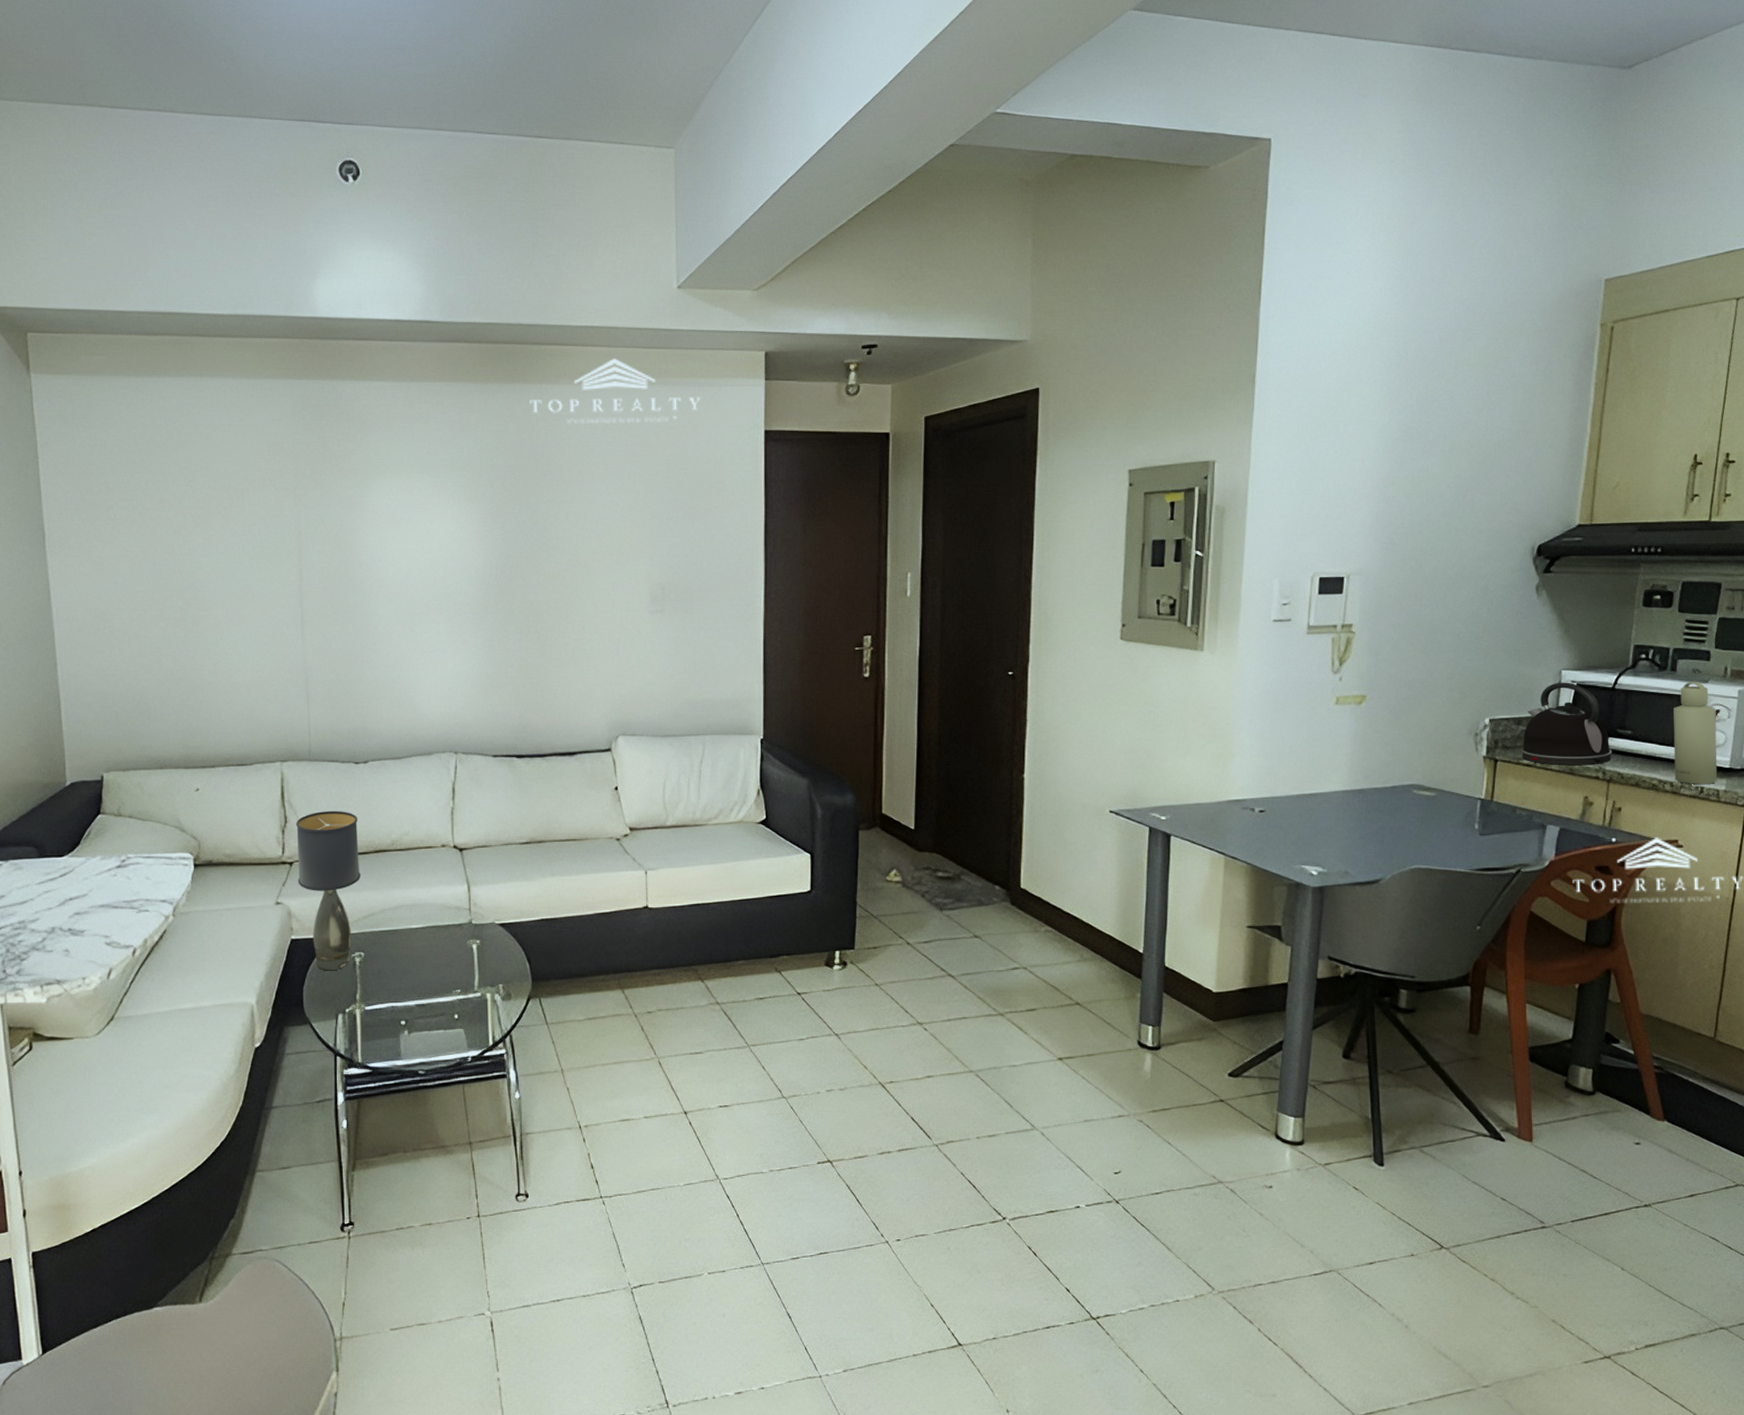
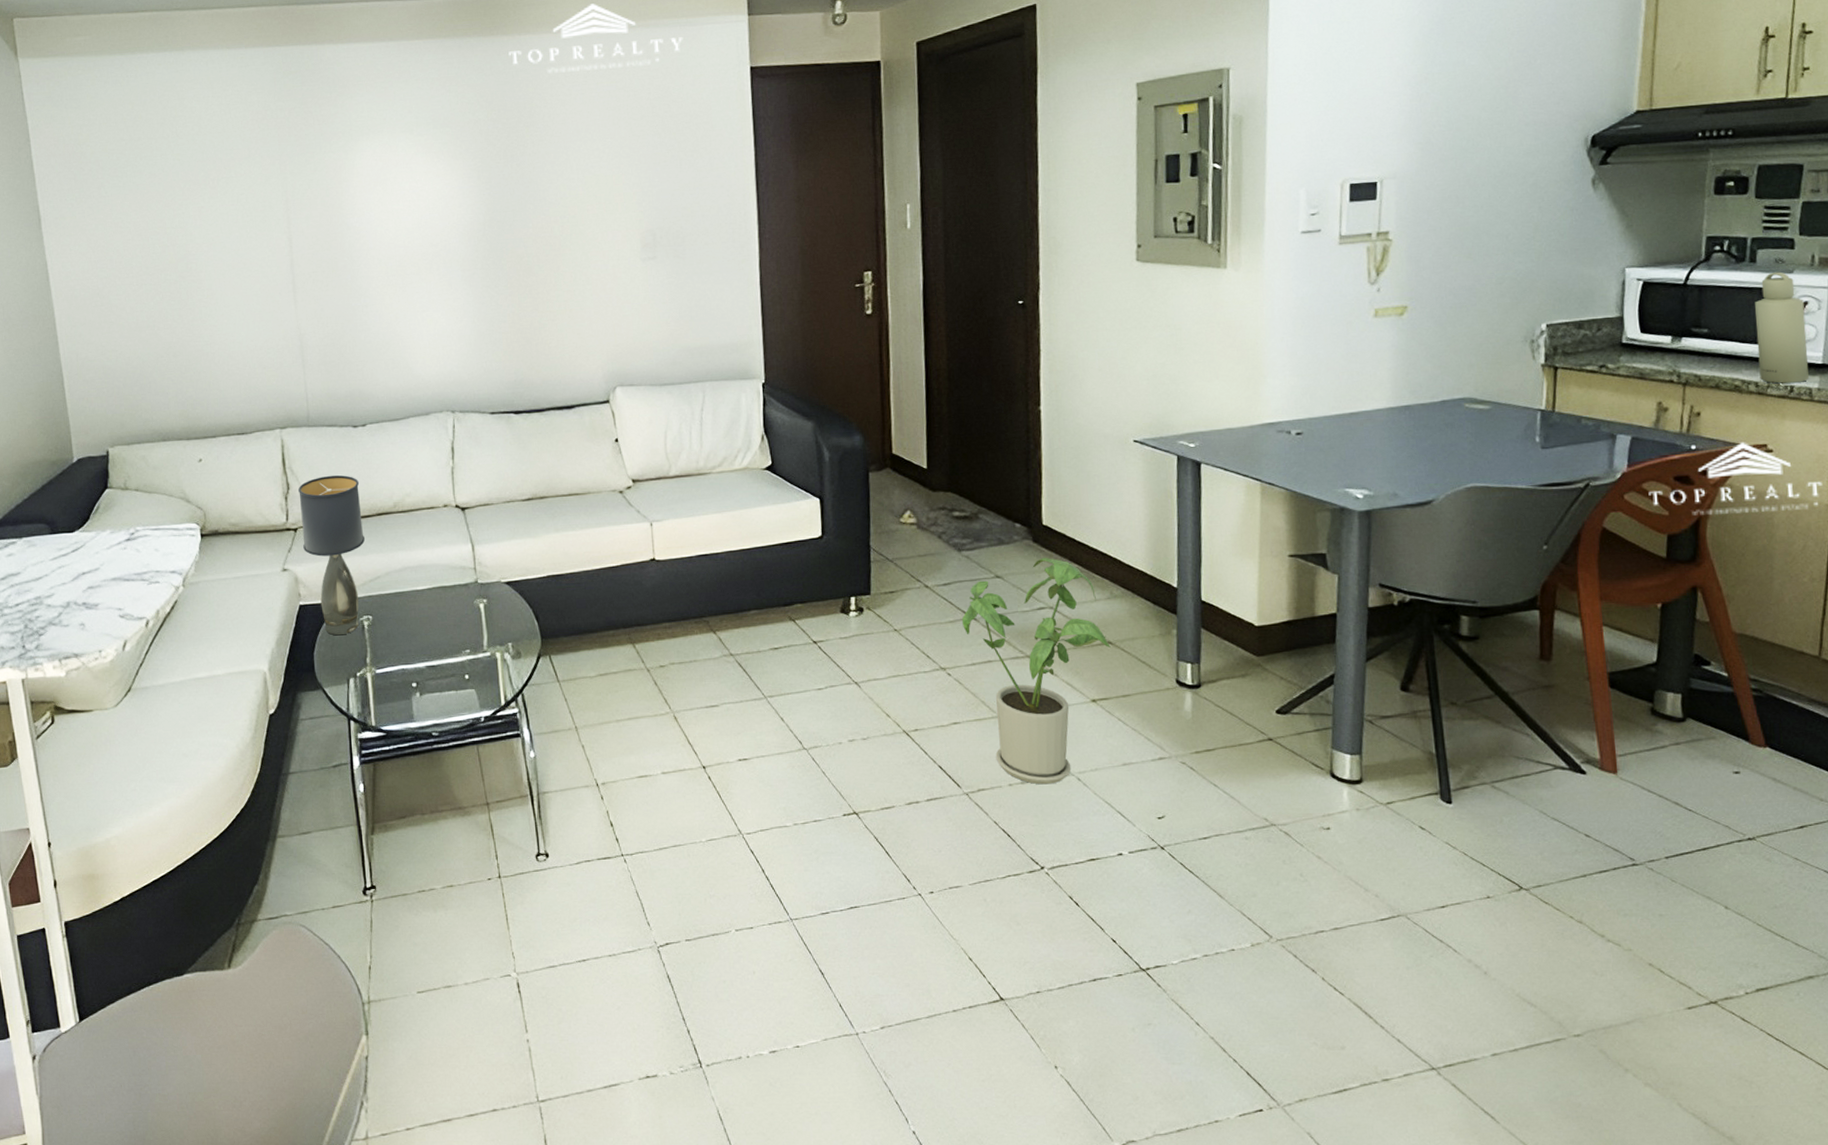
house plant: none [941,920,1079,1138] -> present [962,558,1111,785]
kettle: present [1520,682,1612,766] -> none [1583,280,1687,370]

